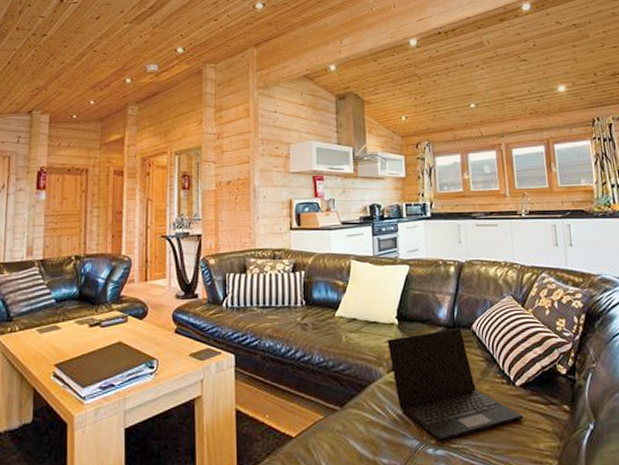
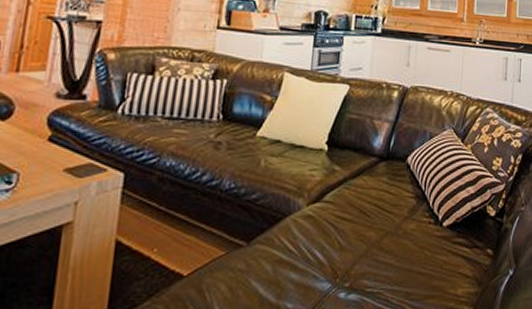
laptop: present [387,328,524,441] -> none [312,160,446,284]

